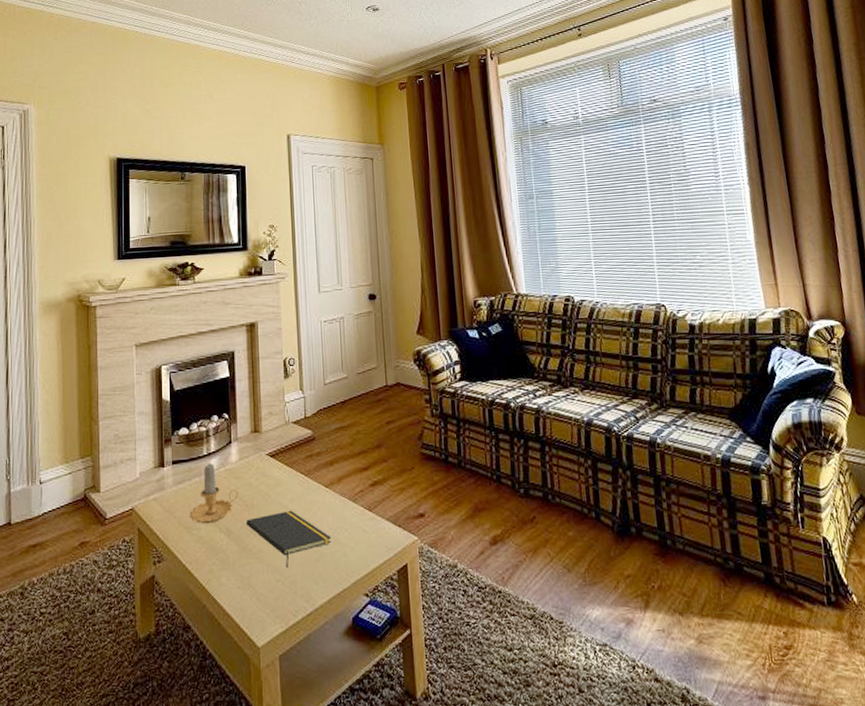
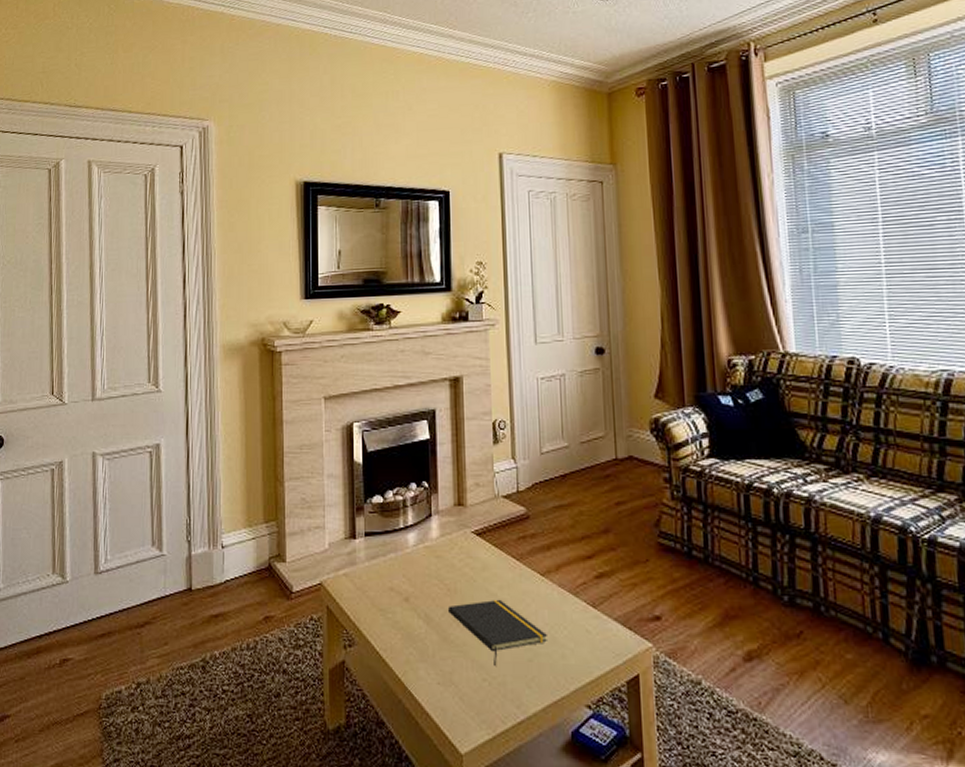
candle: present [189,462,238,524] -> none [384,537,439,608]

